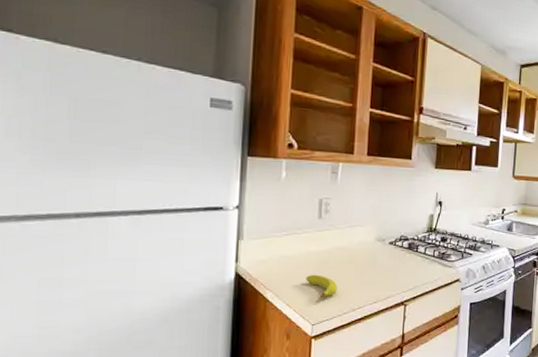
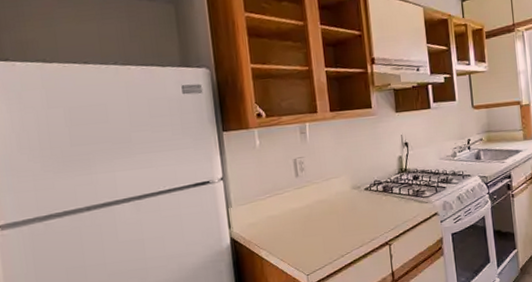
fruit: present [306,274,337,297] -> none [294,228,324,249]

